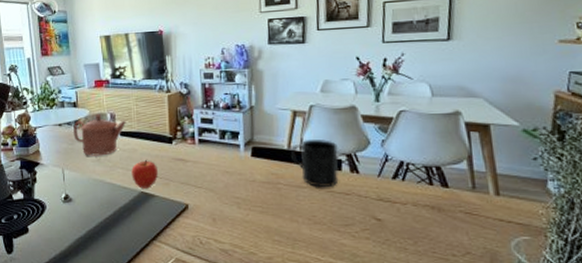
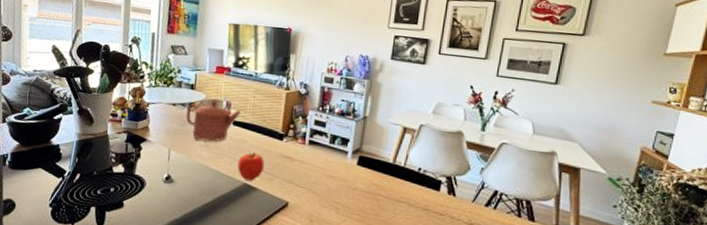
mug: present [290,140,339,188] -> none [394,157,440,207]

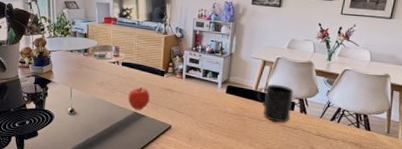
teapot: present [186,100,241,142] -> none [82,46,128,80]
mug: none [394,157,440,207] -> present [256,84,294,123]

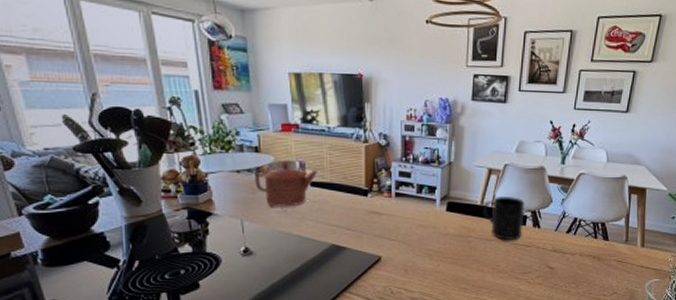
teapot: none [82,46,128,80] -> present [255,162,317,207]
fruit: present [128,87,150,110] -> none [322,213,351,241]

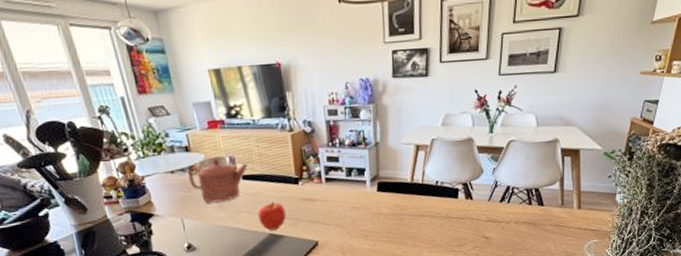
fruit: none [322,213,351,241] -> present [258,203,286,231]
mug: present [482,197,525,241] -> none [413,171,456,215]

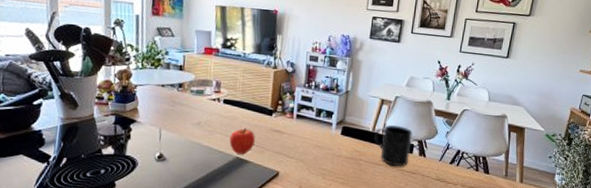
teapot: present [188,158,248,203] -> none [176,80,231,120]
mug: none [413,171,456,215] -> present [373,125,413,167]

